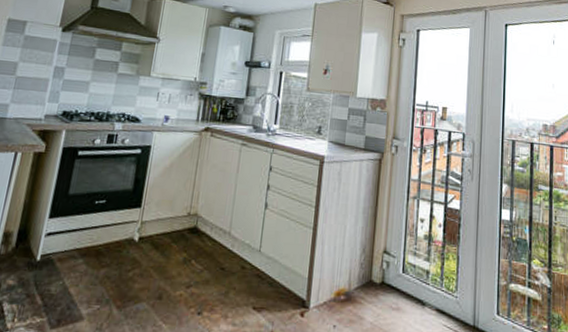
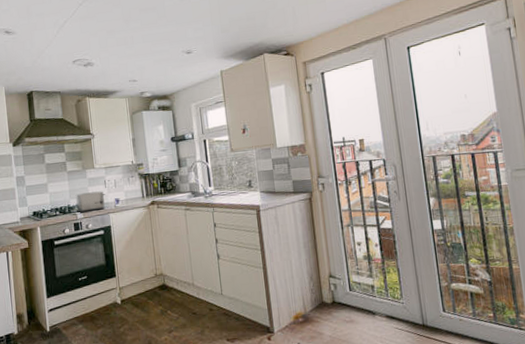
toaster: none [116,101,155,125] -> present [75,191,106,213]

